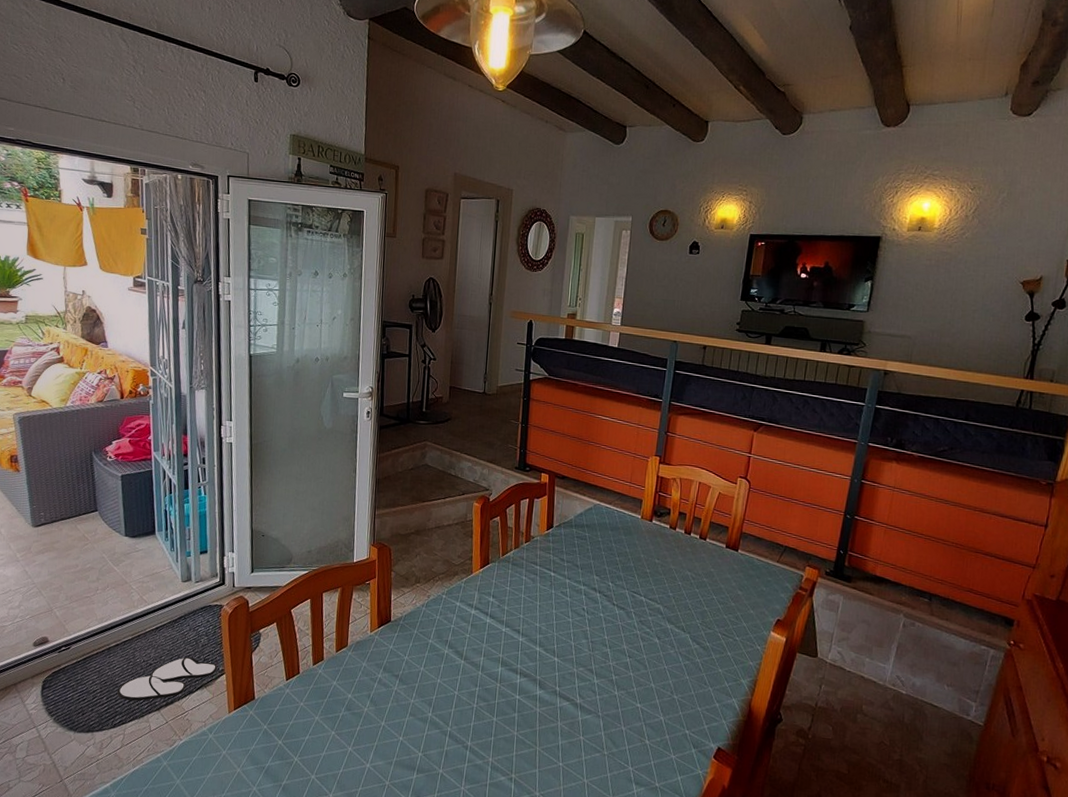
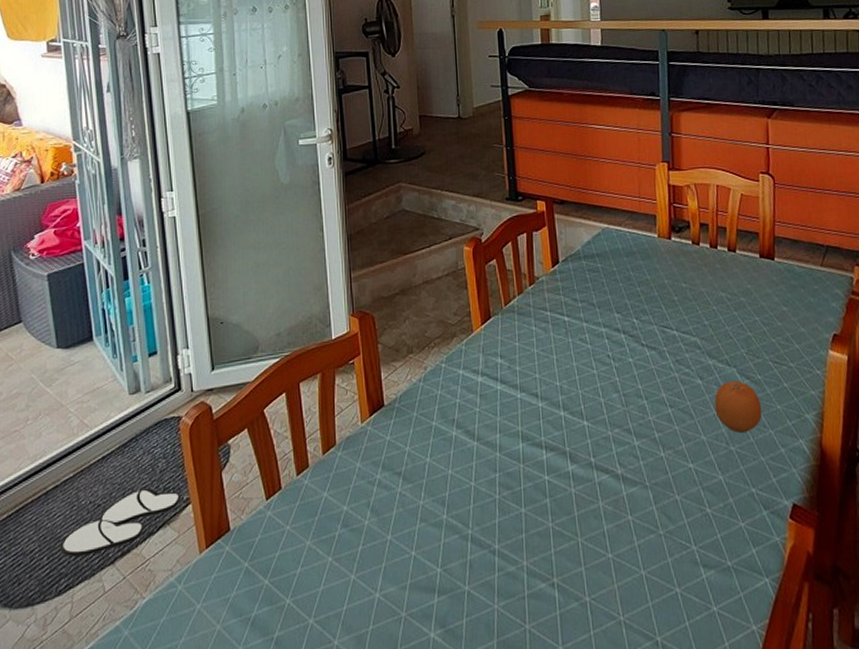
fruit: none [666,644,706,686] -> present [714,380,763,433]

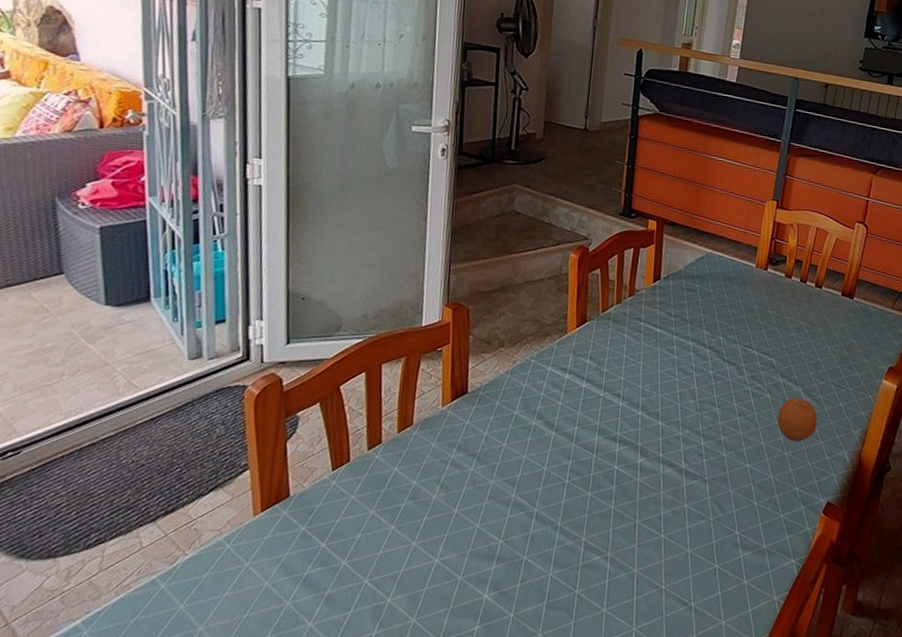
slippers: present [60,488,181,558] -> none [92,451,239,514]

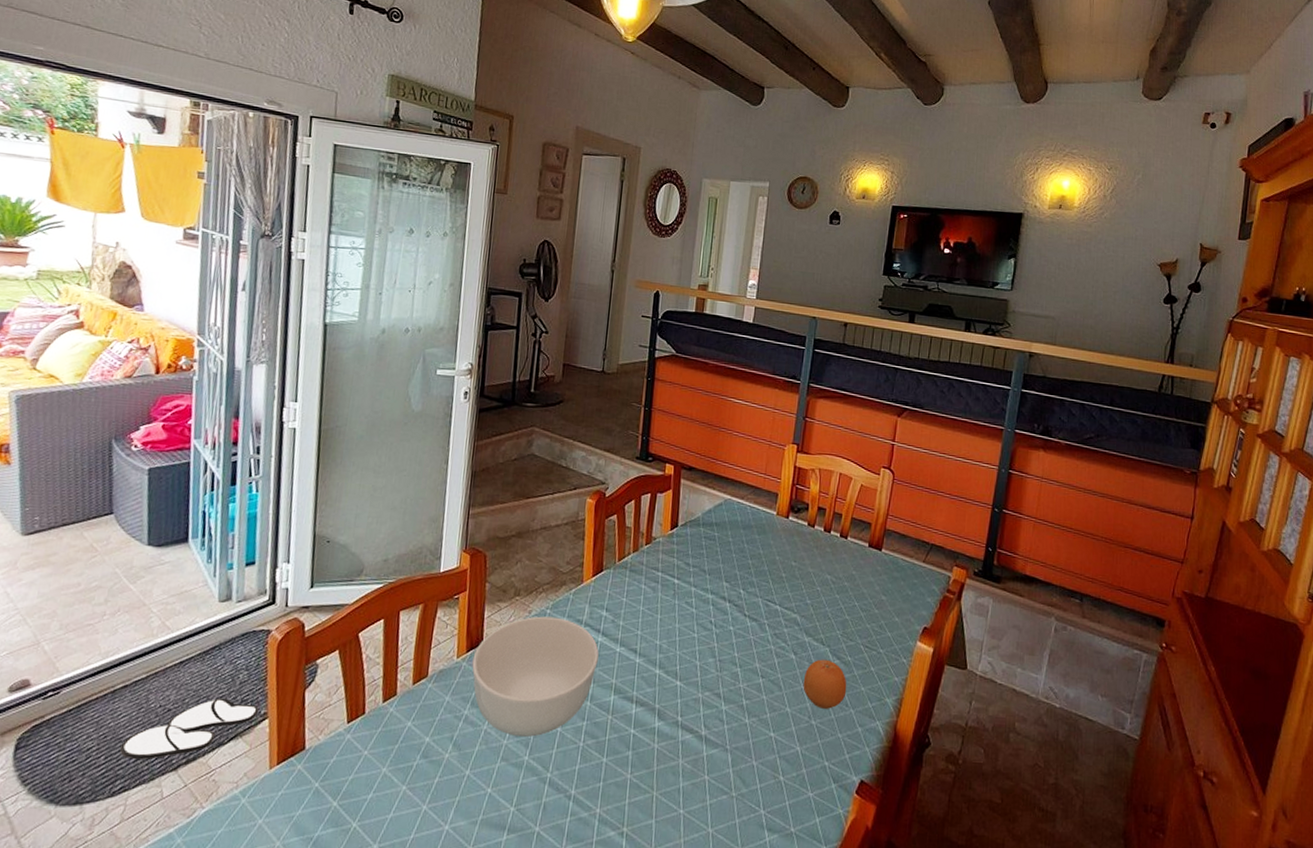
slippers: none [92,451,239,514] -> present [120,697,259,760]
bowl: none [457,365,583,476] -> present [472,616,599,737]

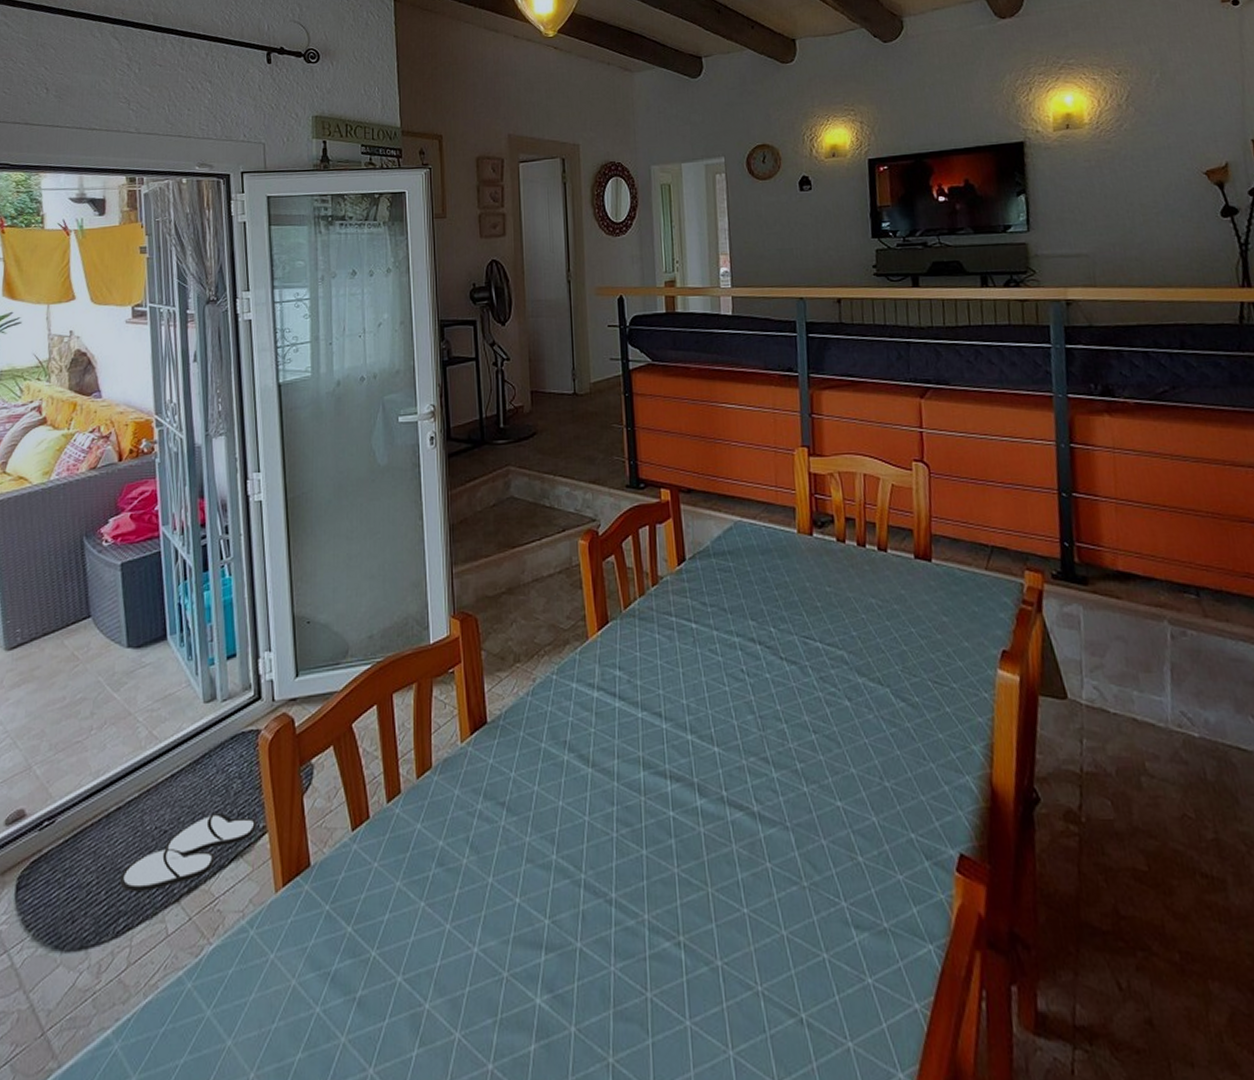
bowl: present [472,616,599,737] -> none [478,683,619,831]
fruit: present [803,659,847,709] -> none [865,703,922,766]

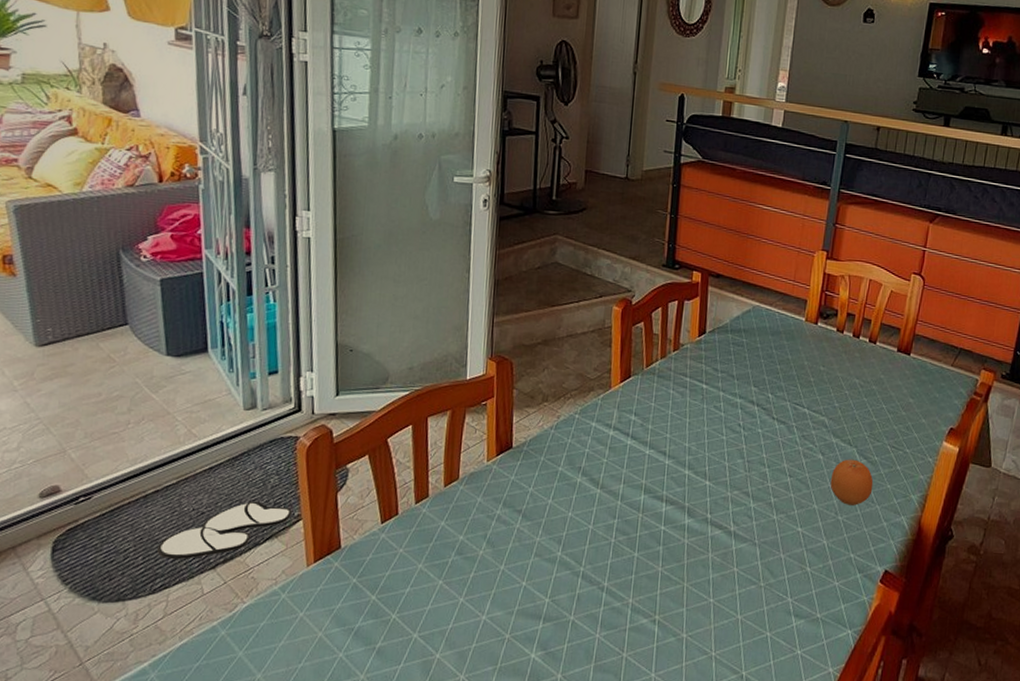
fruit: none [865,703,922,766] -> present [830,459,874,506]

